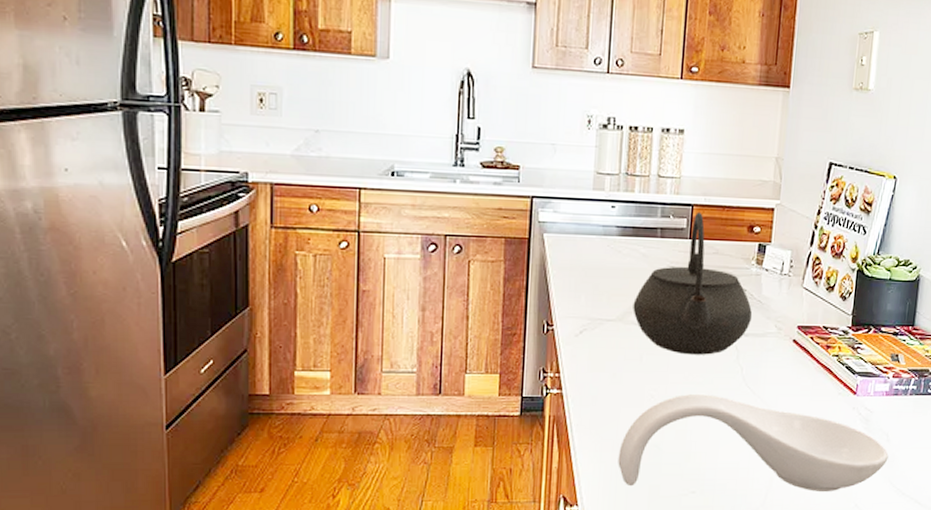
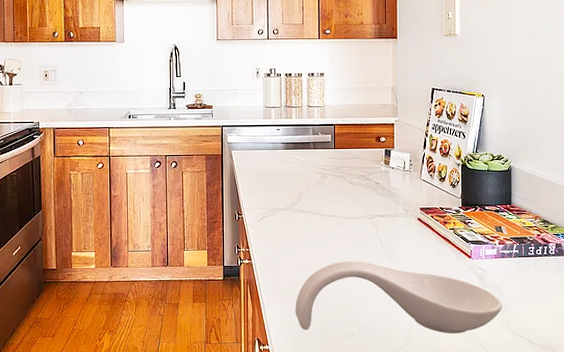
kettle: present [633,211,753,355] -> none [297,129,385,232]

